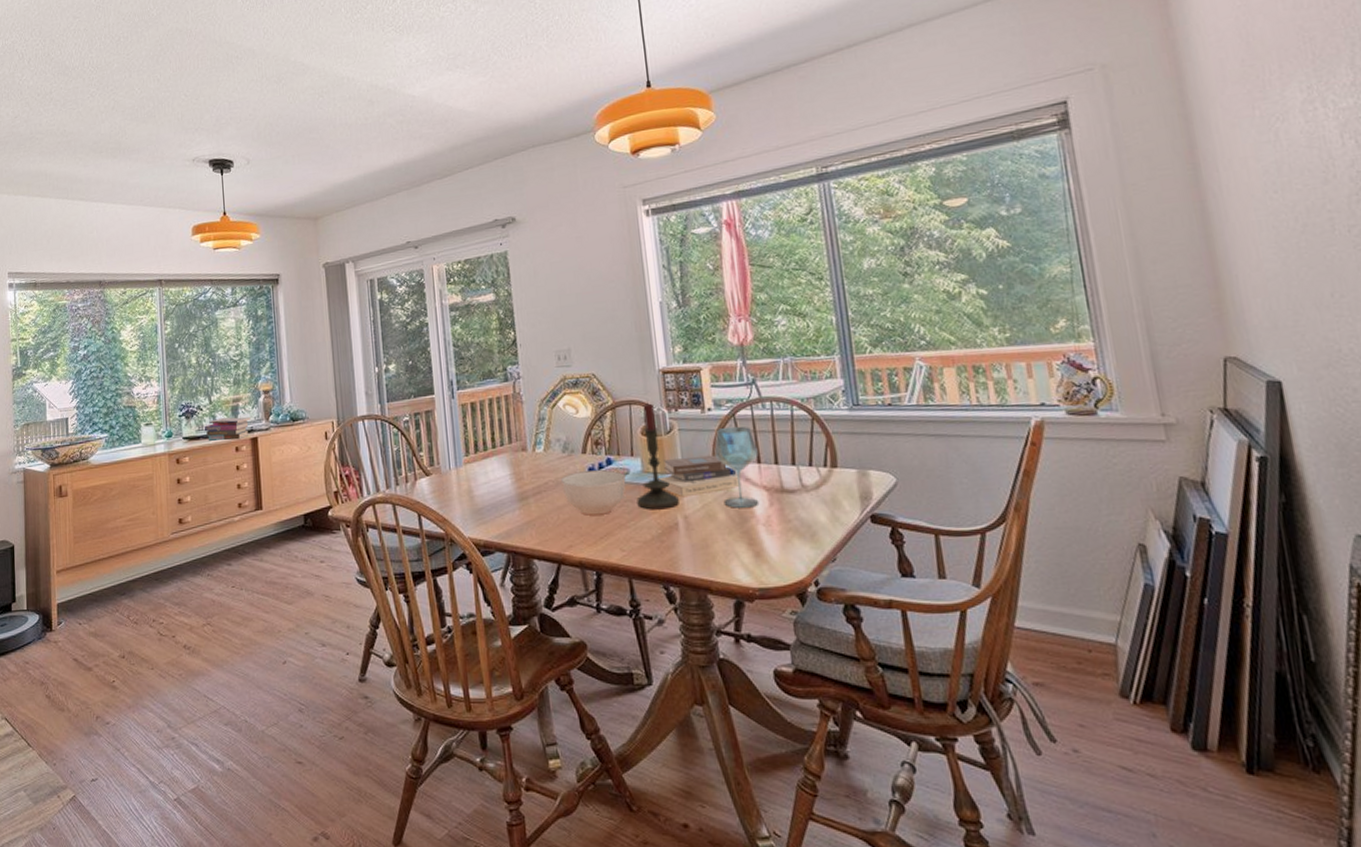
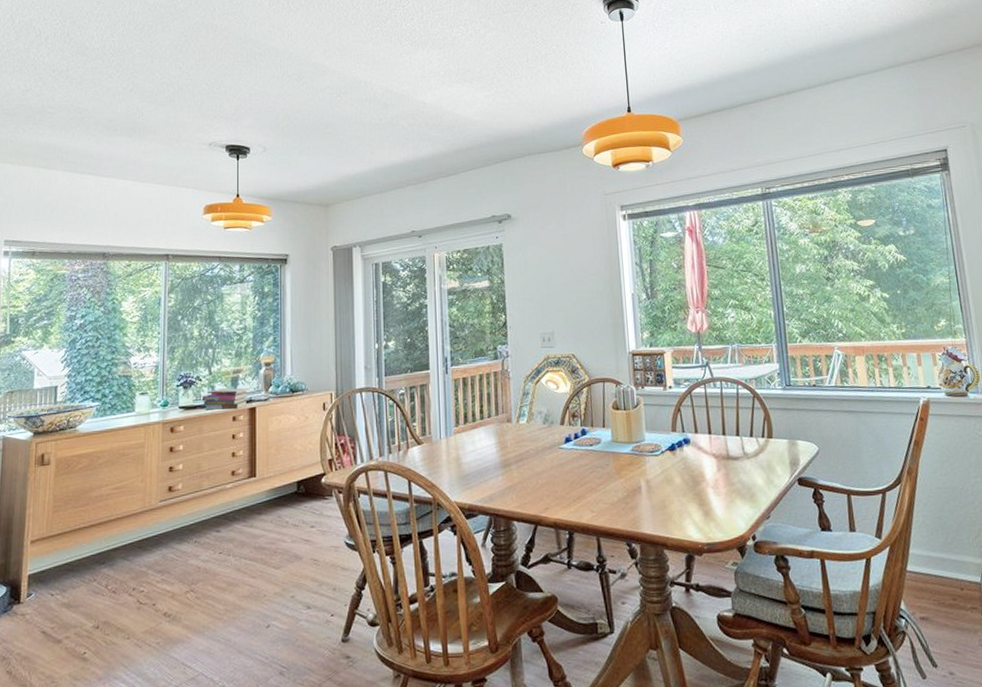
bowl: present [560,470,626,516] -> none [540,439,598,481]
candle: present [637,402,679,510] -> none [606,380,642,475]
books: present [658,455,739,498] -> none [625,427,693,464]
wine glass: present [714,426,759,508] -> none [673,402,709,473]

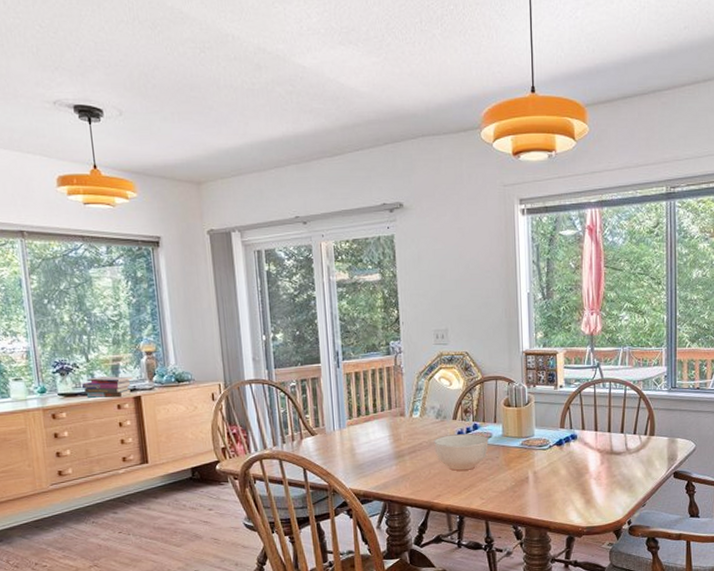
bowl: none [540,439,598,481] -> present [433,434,489,471]

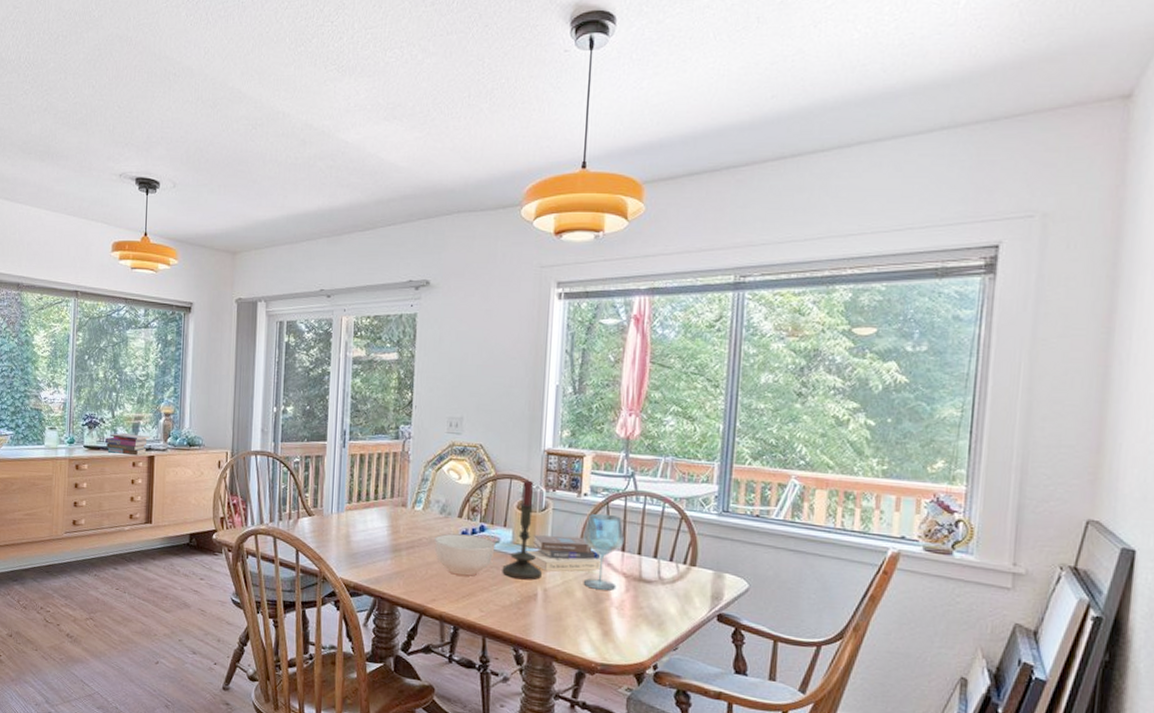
candle: none [496,378,531,467] -> present [502,479,542,580]
books: none [515,423,579,457] -> present [526,535,600,572]
wine glass: none [562,401,596,466] -> present [583,513,624,591]

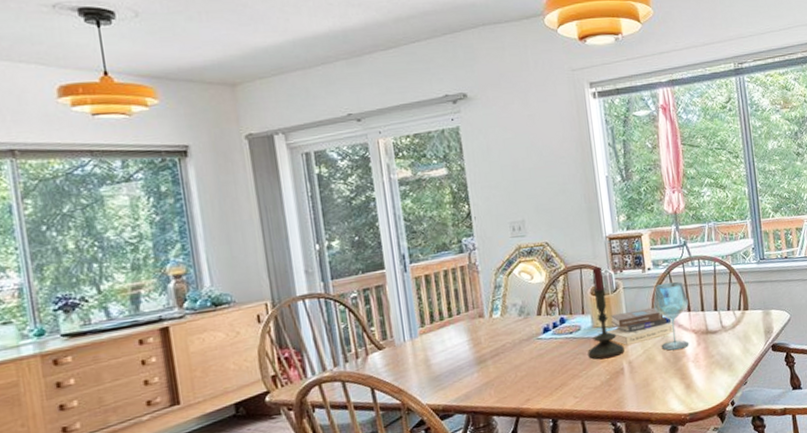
books: present [105,433,150,456] -> none [92,305,158,336]
bowl: present [433,533,495,576] -> none [517,328,578,371]

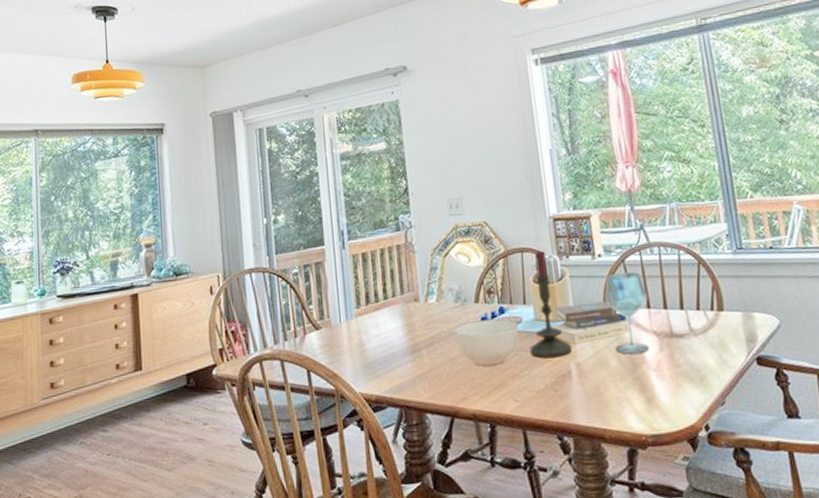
bowl: none [517,328,578,371] -> present [453,319,519,366]

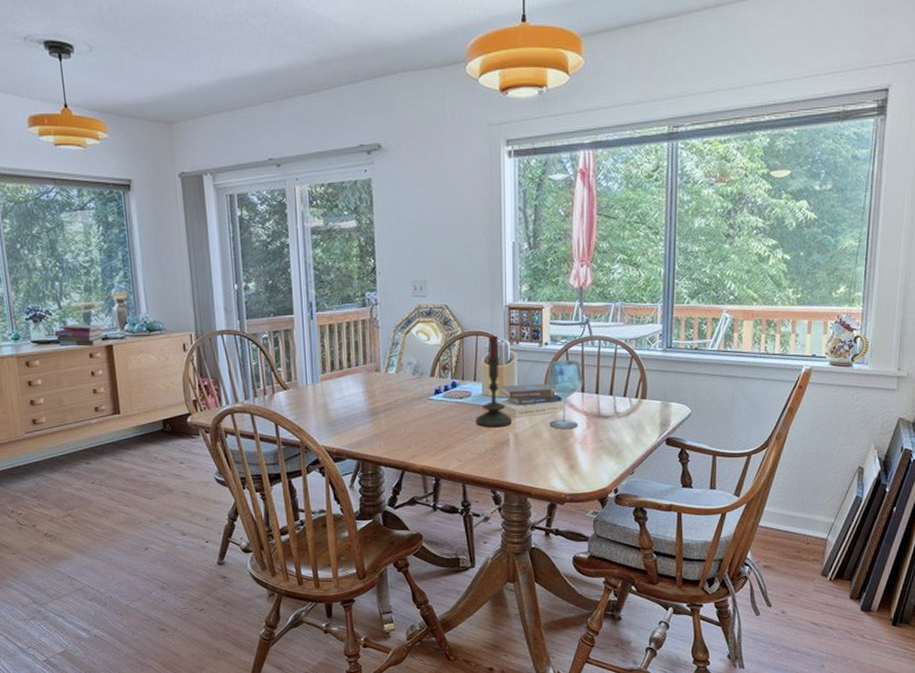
books: none [81,272,131,299] -> present [55,324,105,347]
bowl: present [453,319,519,366] -> none [409,392,467,430]

